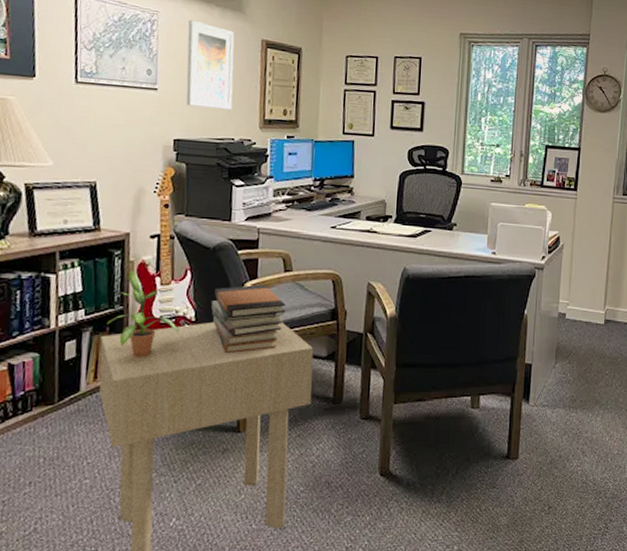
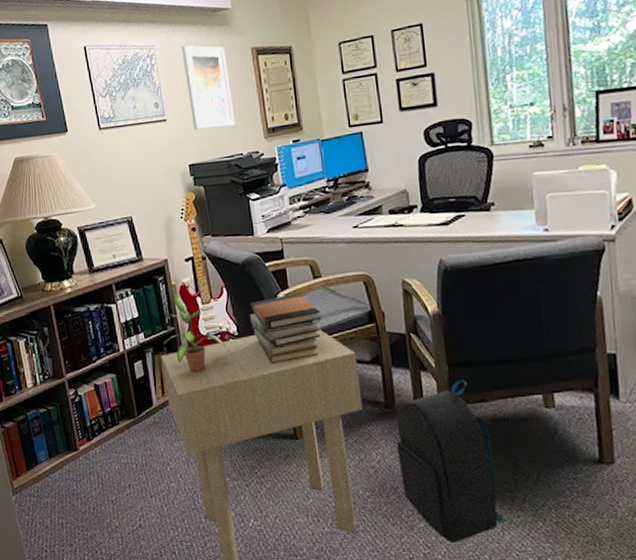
backpack: none [337,380,423,536] -> present [396,380,504,544]

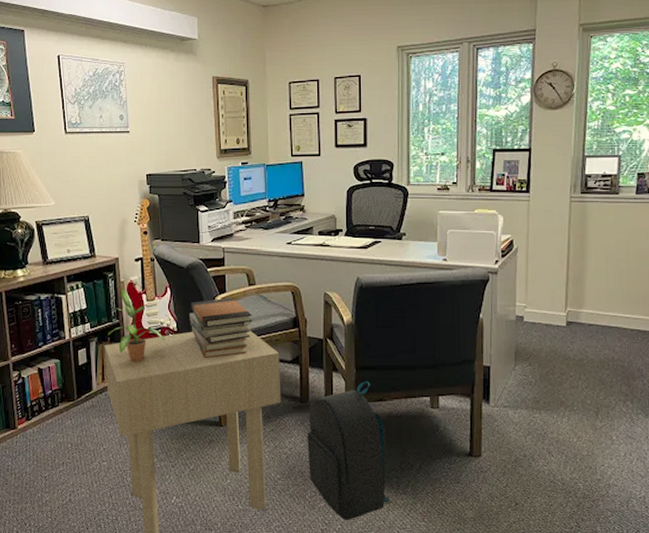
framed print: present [181,45,236,130] -> none [149,66,192,144]

